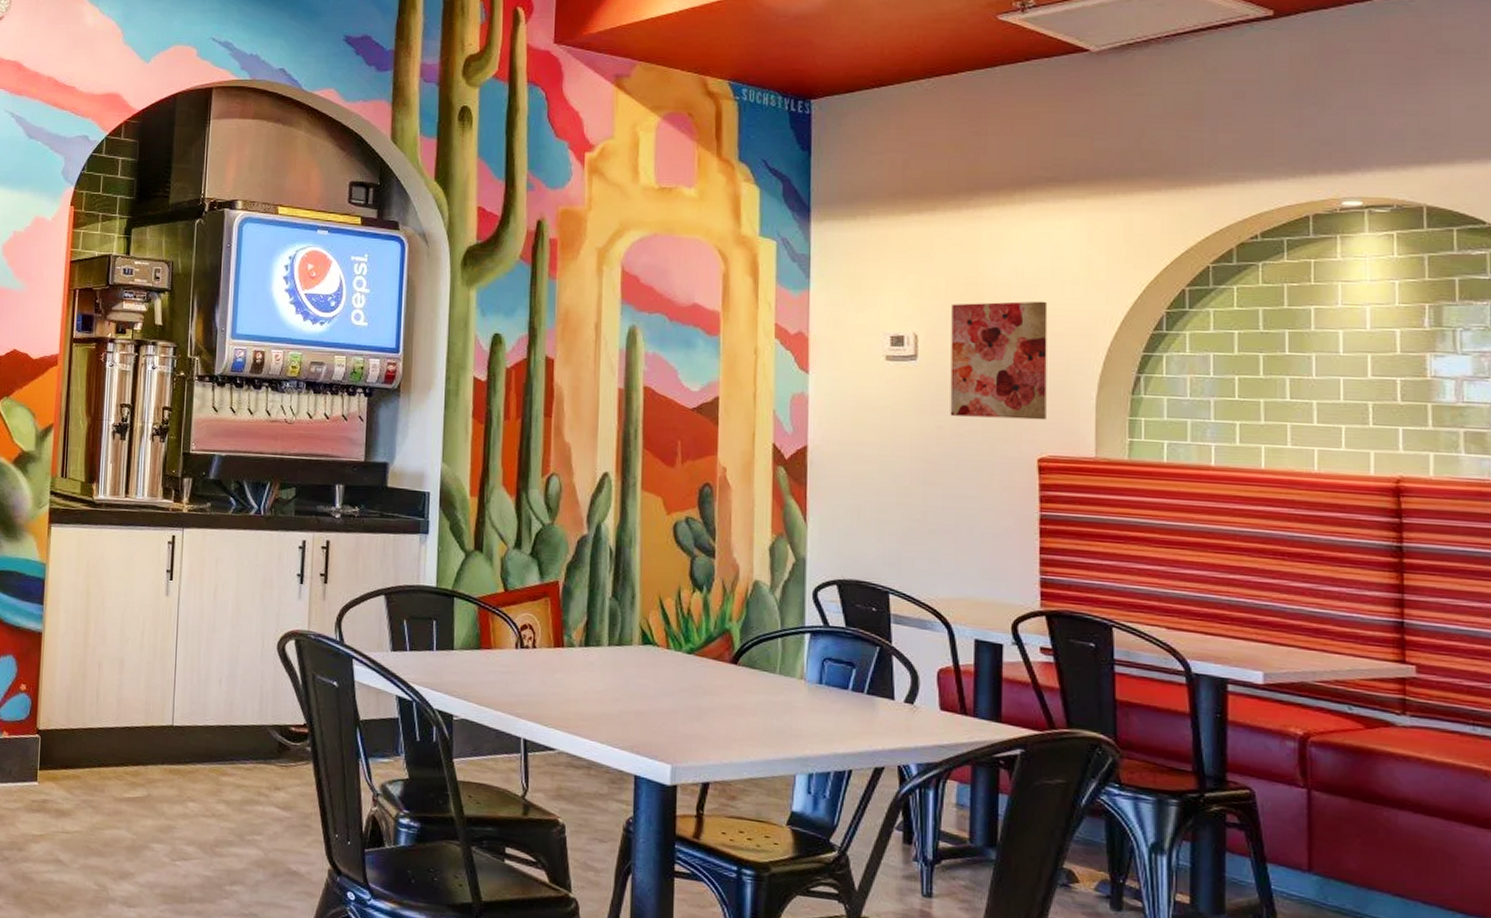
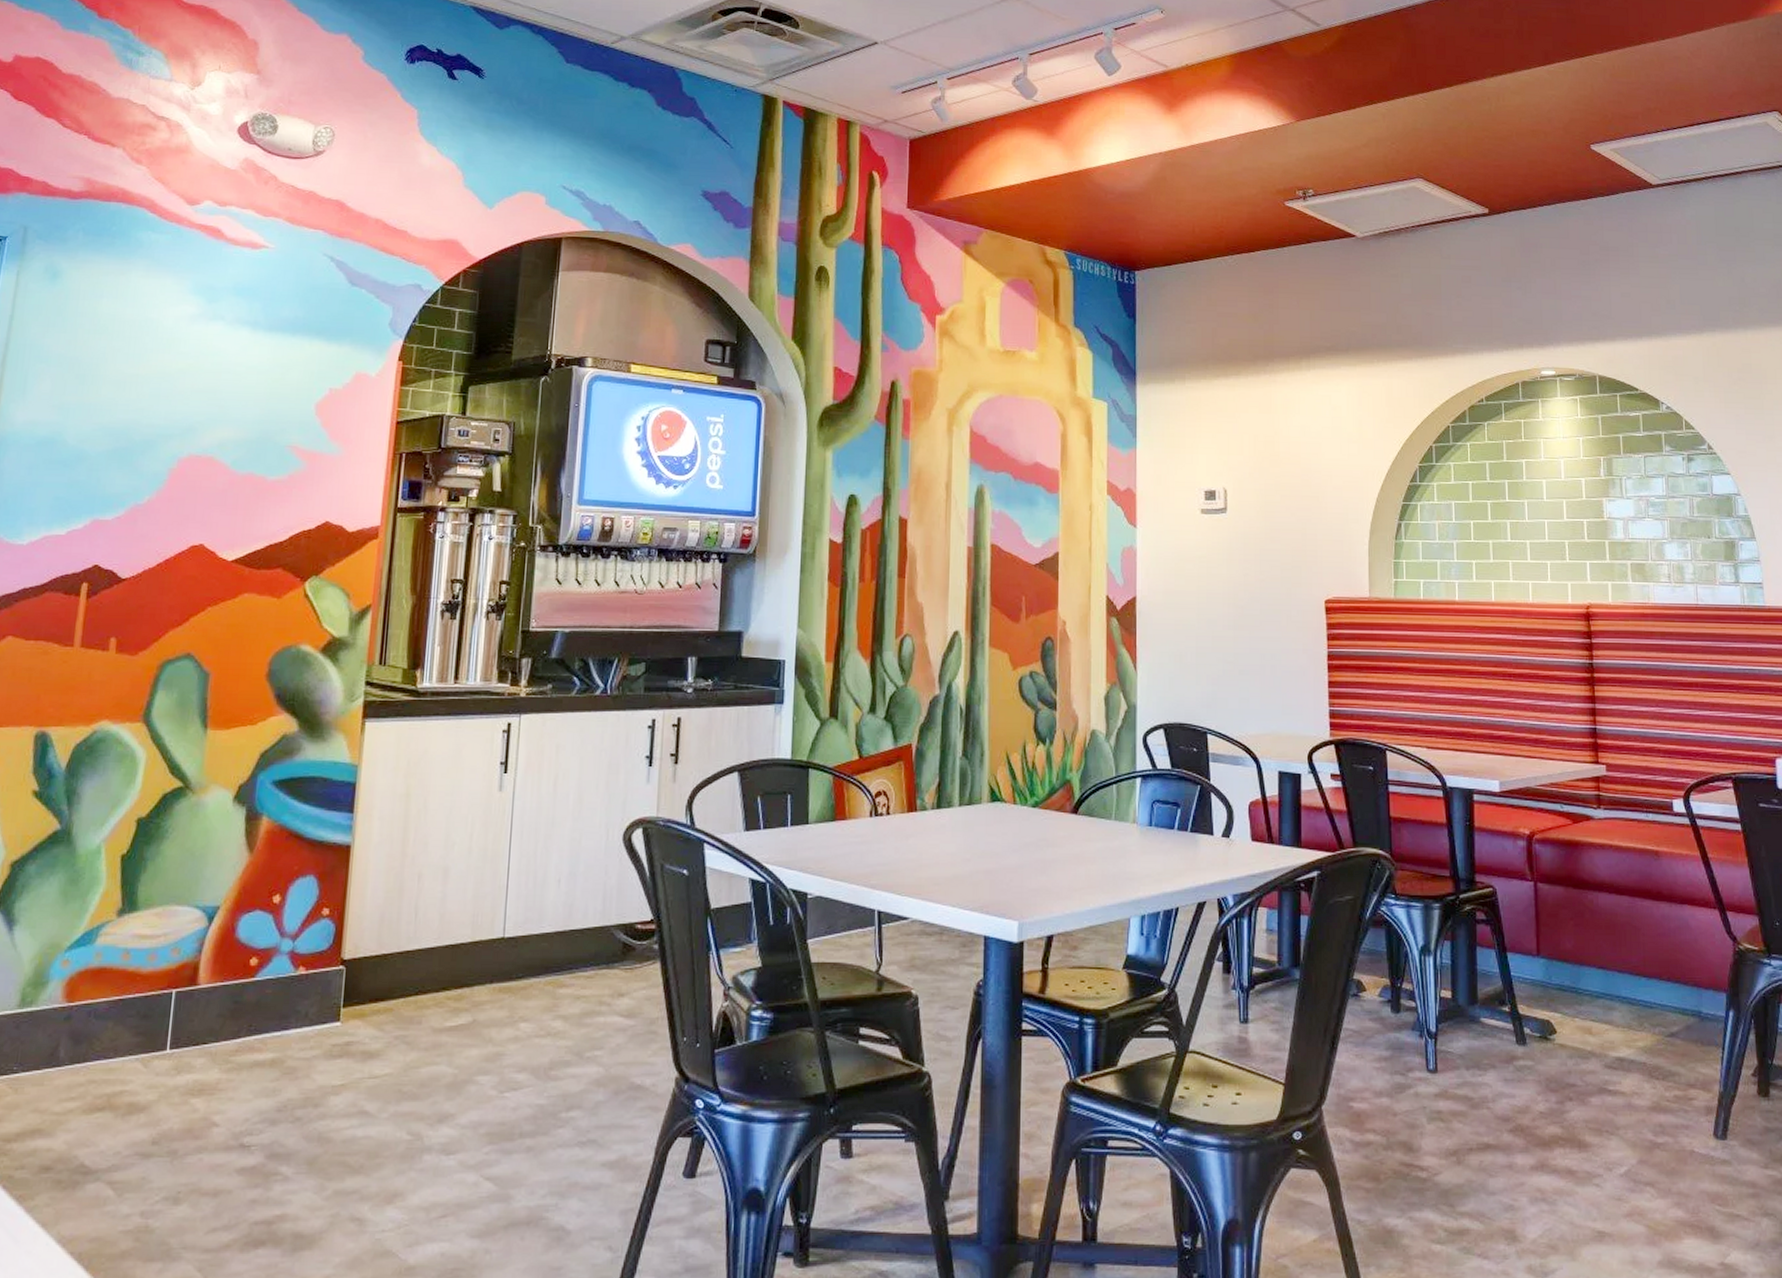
wall art: present [950,301,1048,421] -> none [1254,457,1331,565]

